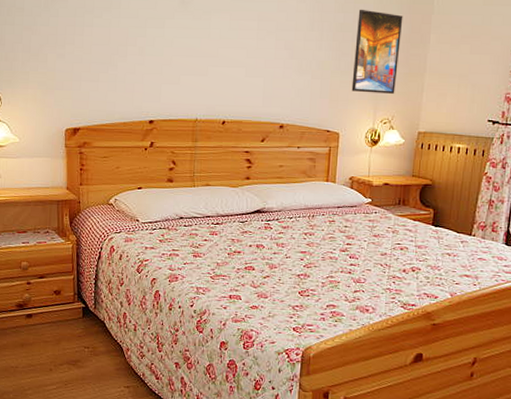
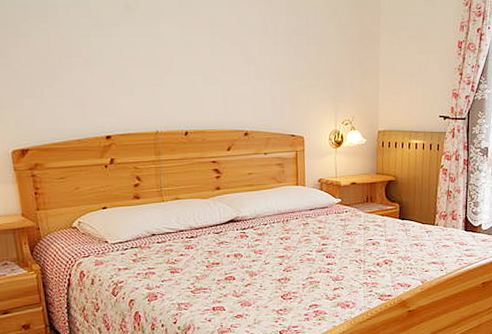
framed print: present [351,9,403,94] -> none [310,12,354,96]

